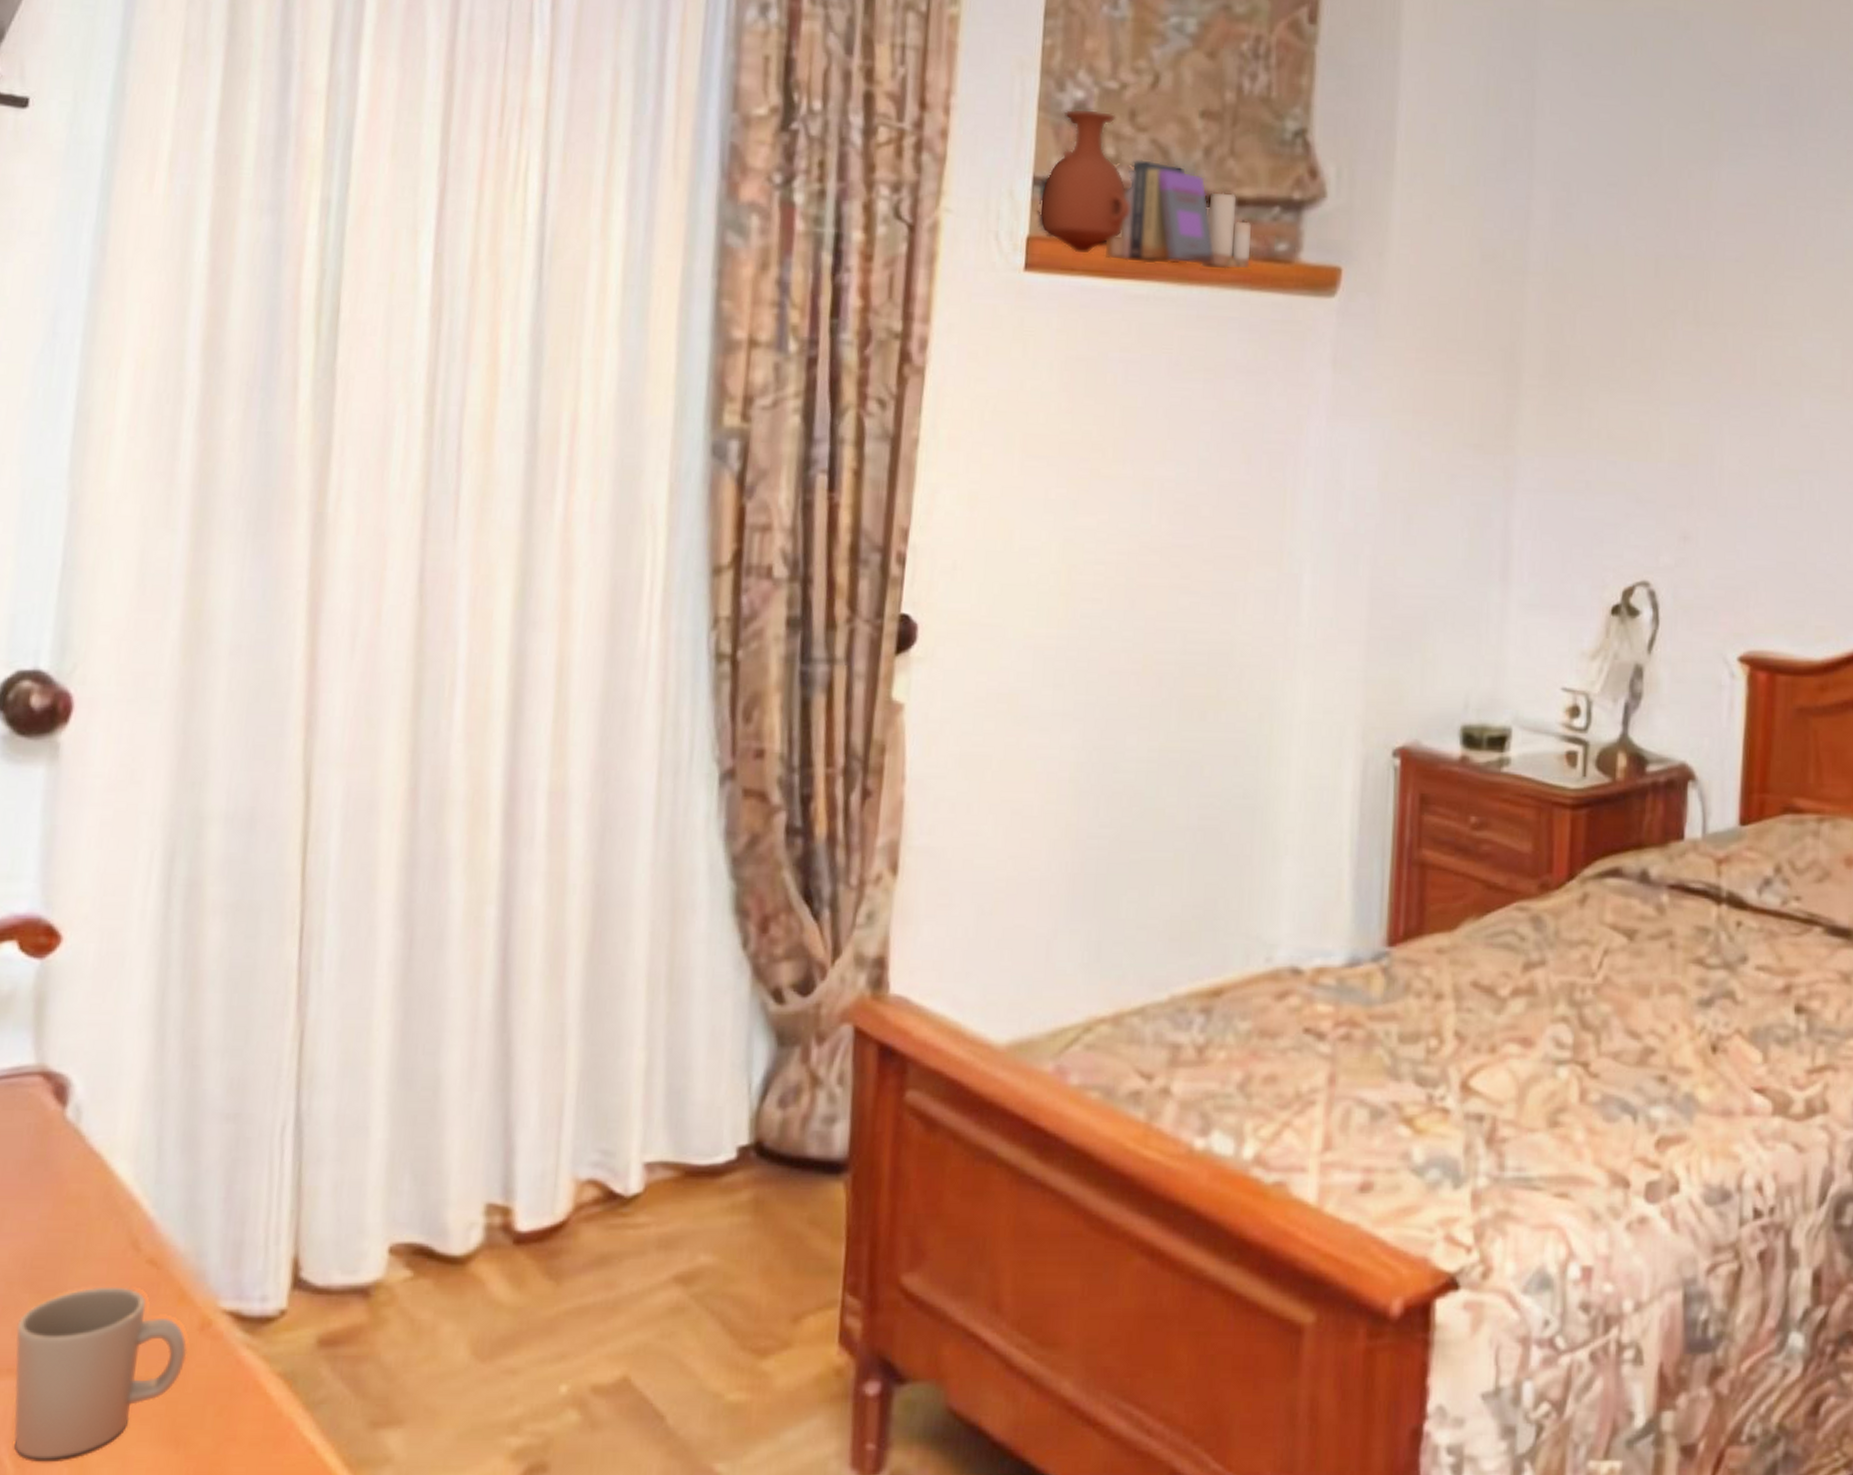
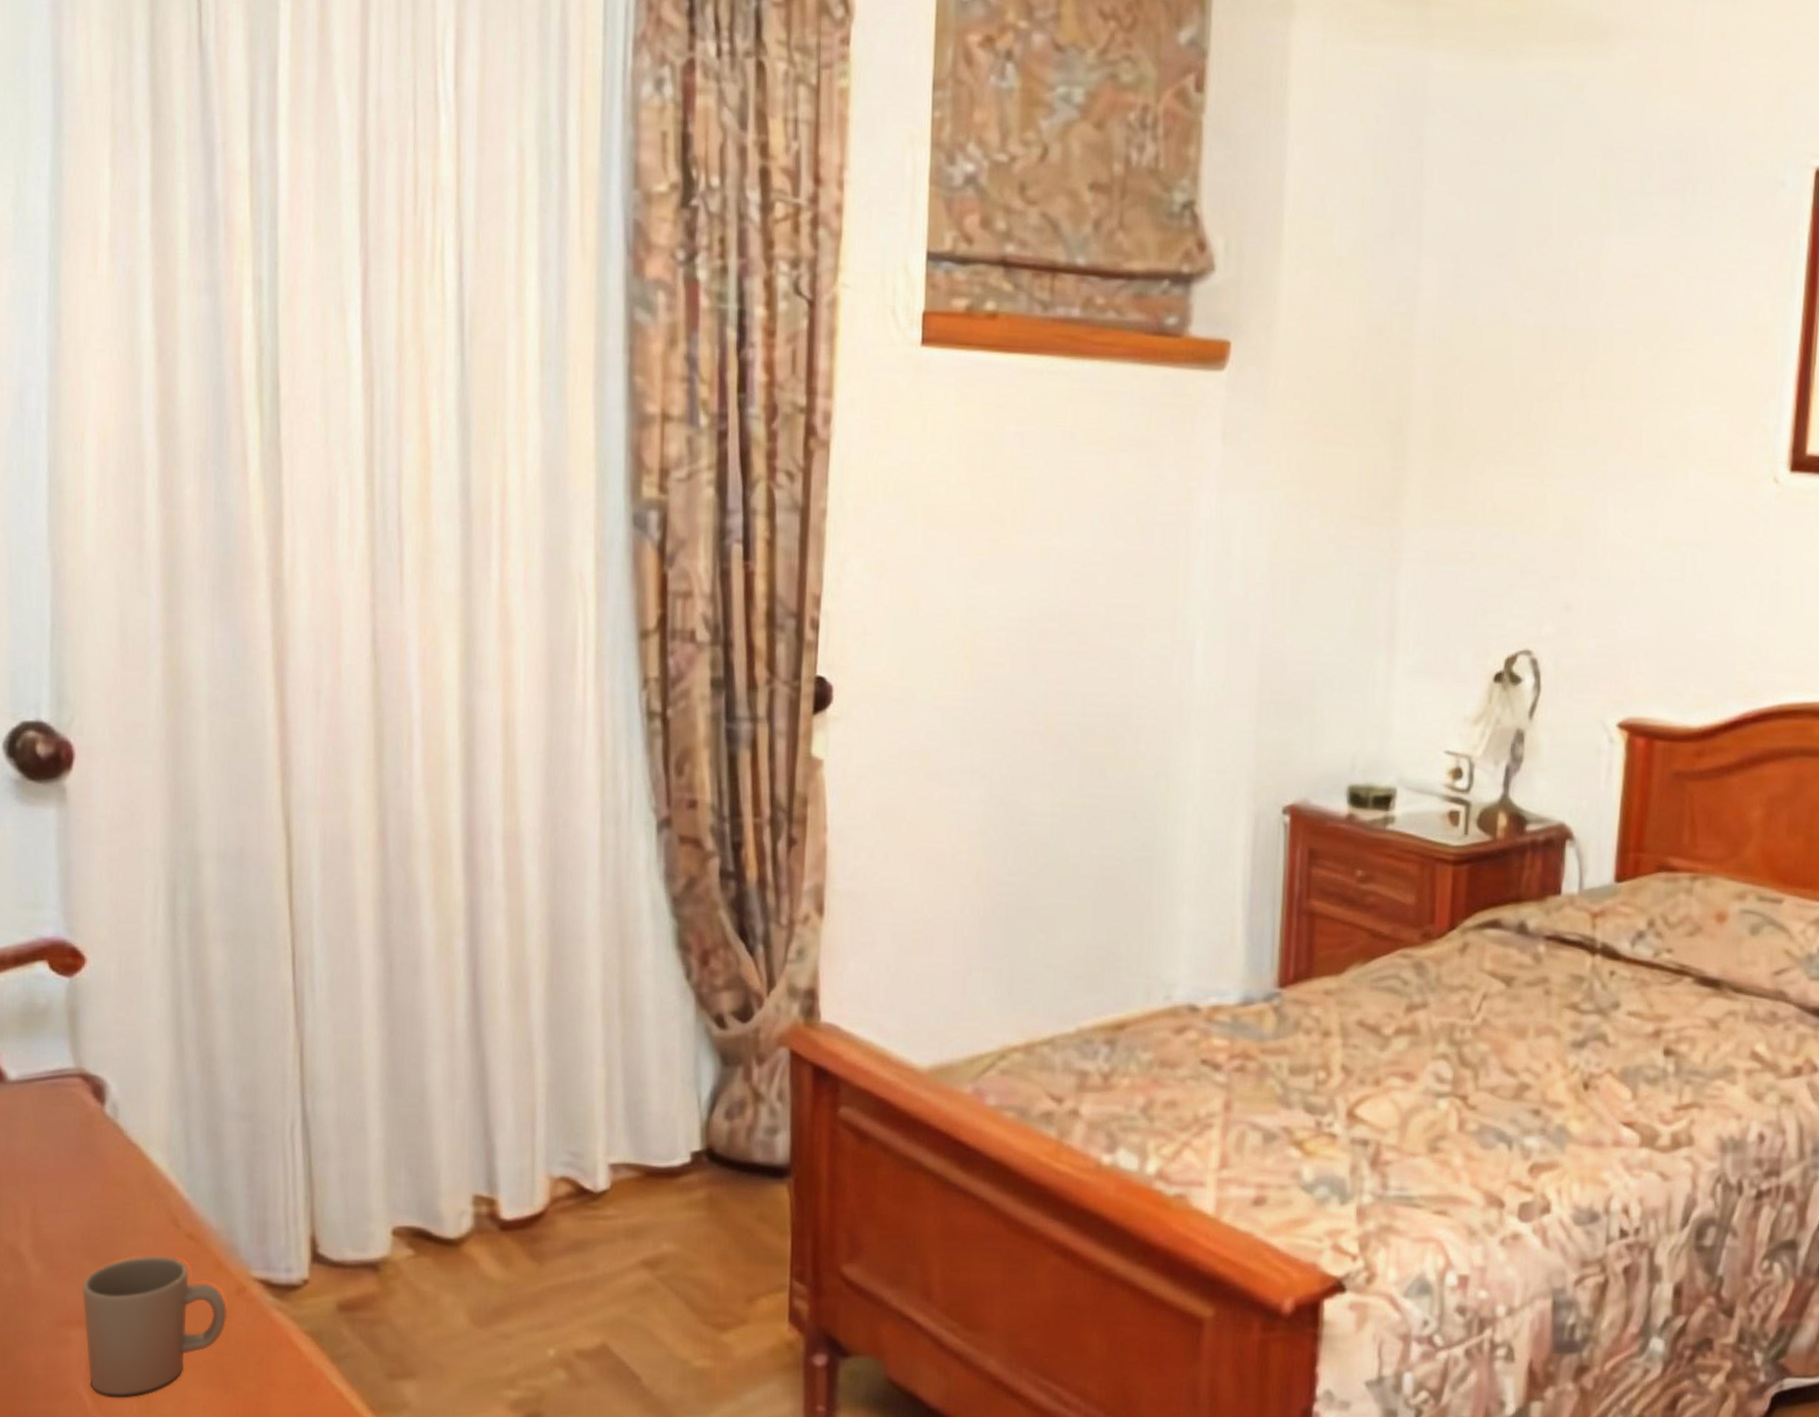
vase: present [1039,109,1131,255] -> none [934,183,1022,330]
books: present [1103,159,1214,265] -> none [997,233,1105,340]
candle: present [1201,188,1251,269] -> none [1093,261,1141,344]

